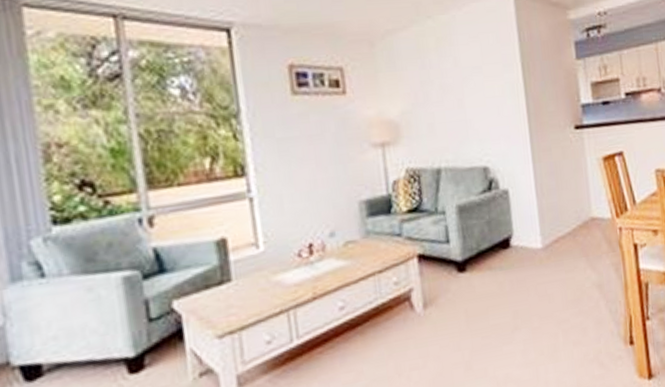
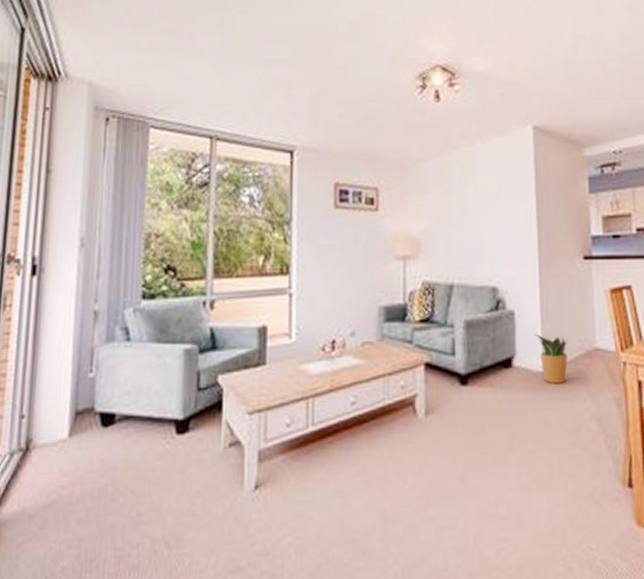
potted plant: none [531,210,566,258] -> present [535,333,568,383]

